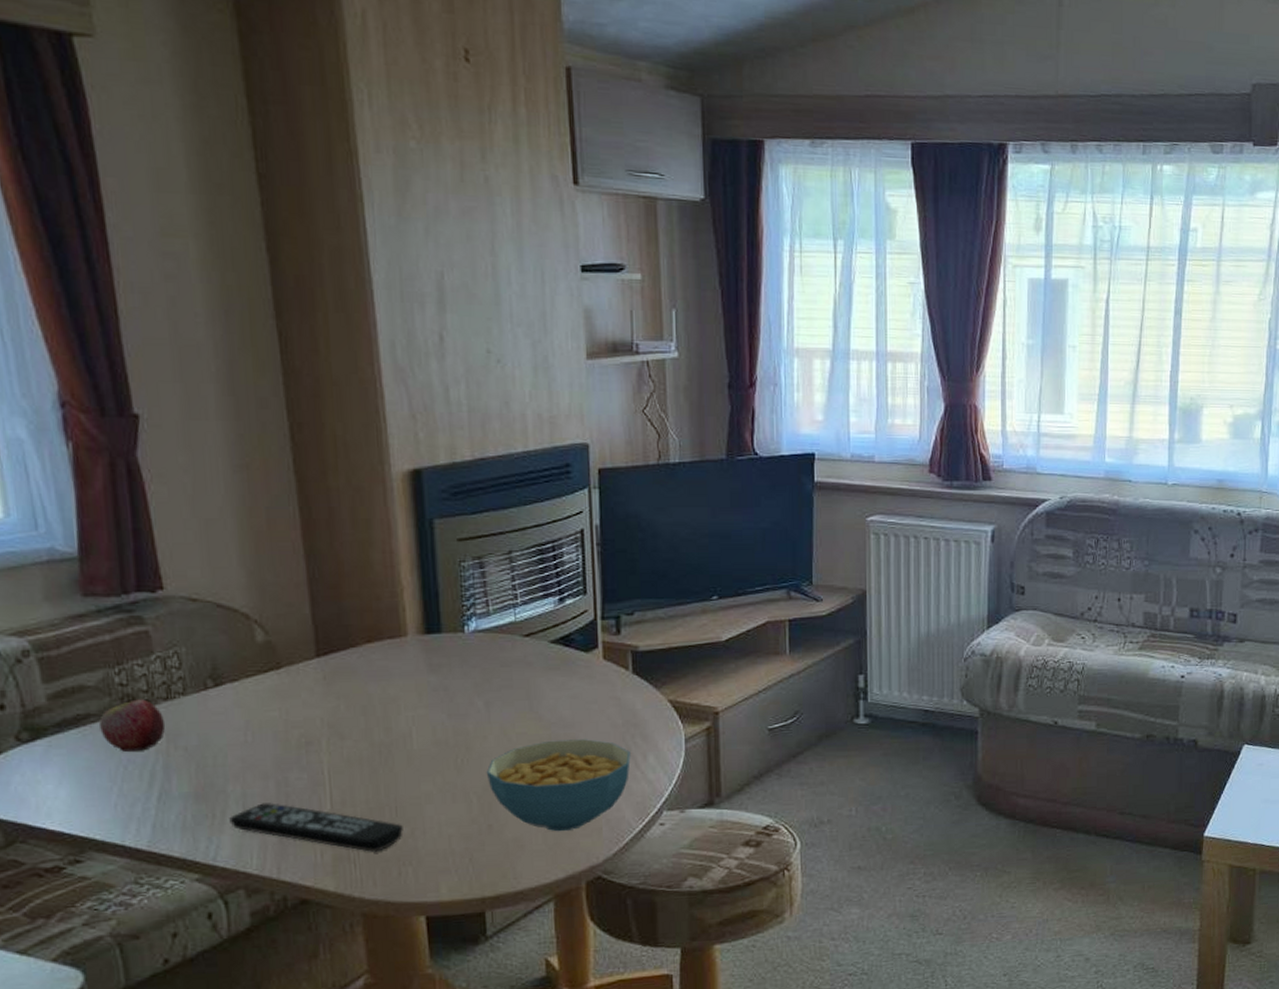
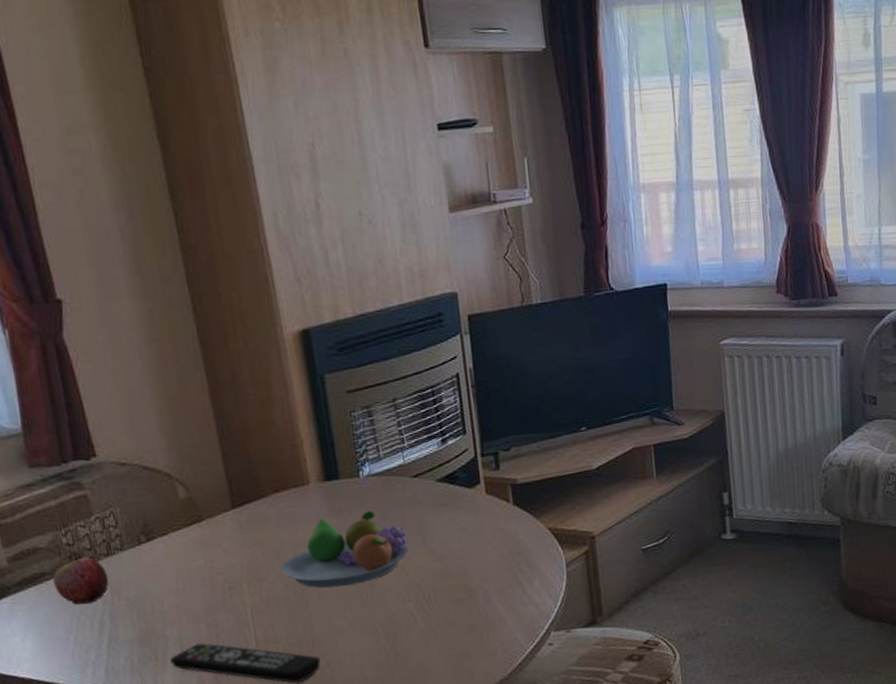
fruit bowl: none [367,669,513,750] -> present [281,511,409,588]
cereal bowl: present [486,739,631,832] -> none [389,569,518,656]

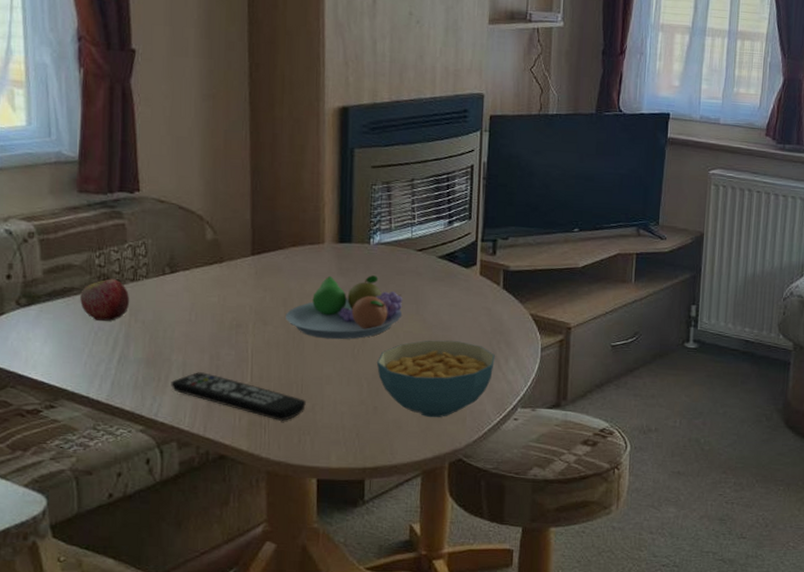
cereal bowl: none [389,569,518,656] -> present [376,340,495,418]

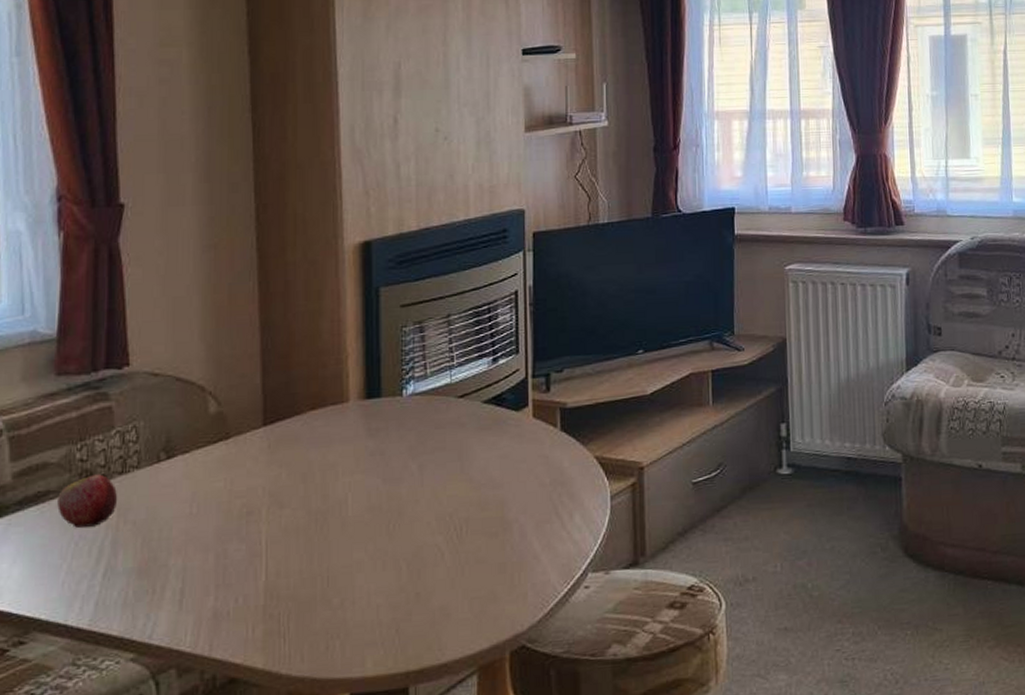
remote control: present [171,372,306,421] -> none [168,576,333,626]
fruit bowl: present [286,275,403,340] -> none [306,432,445,517]
cereal bowl: present [376,340,495,418] -> none [416,499,557,599]

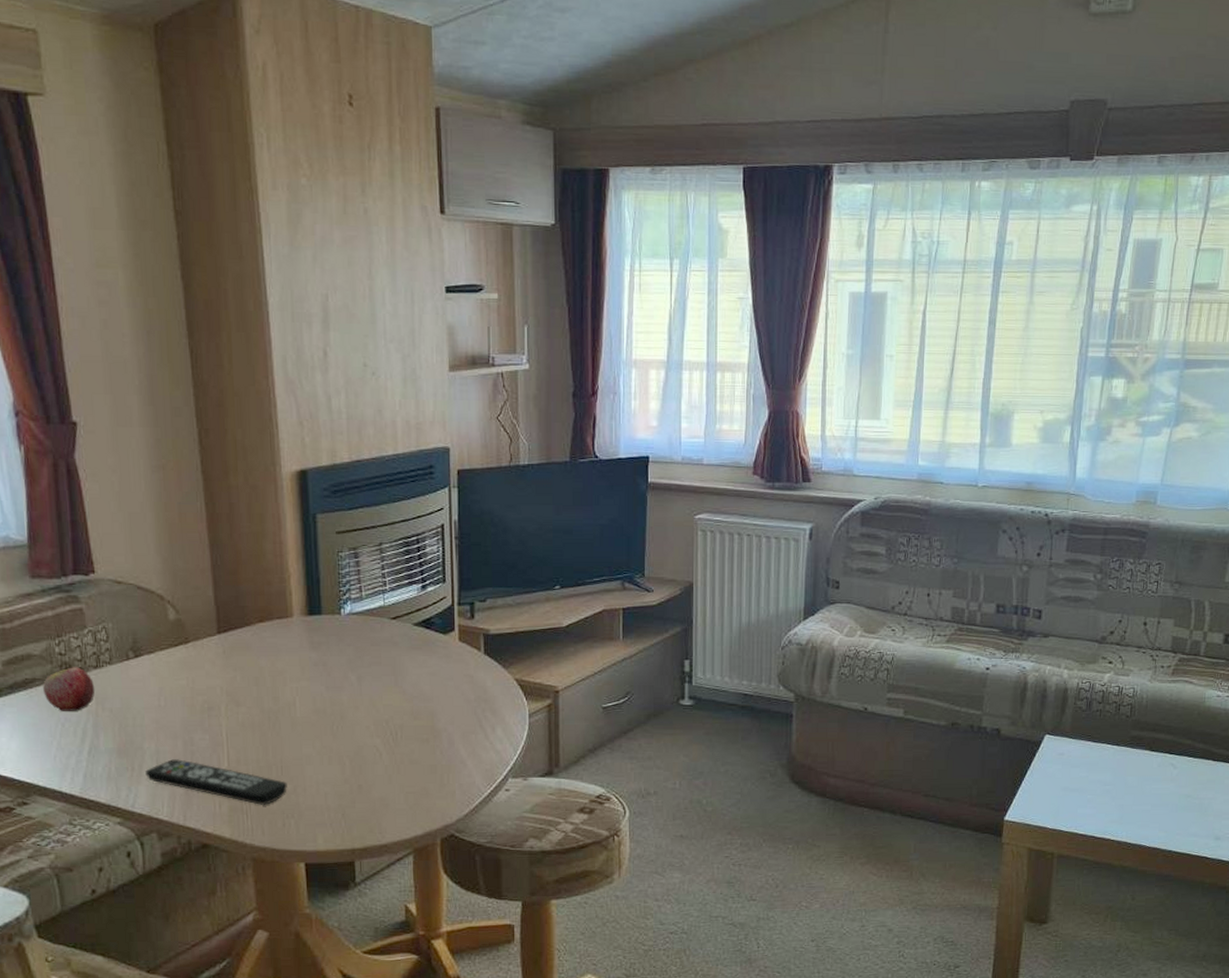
remote control: none [168,576,333,626] -> present [145,759,287,805]

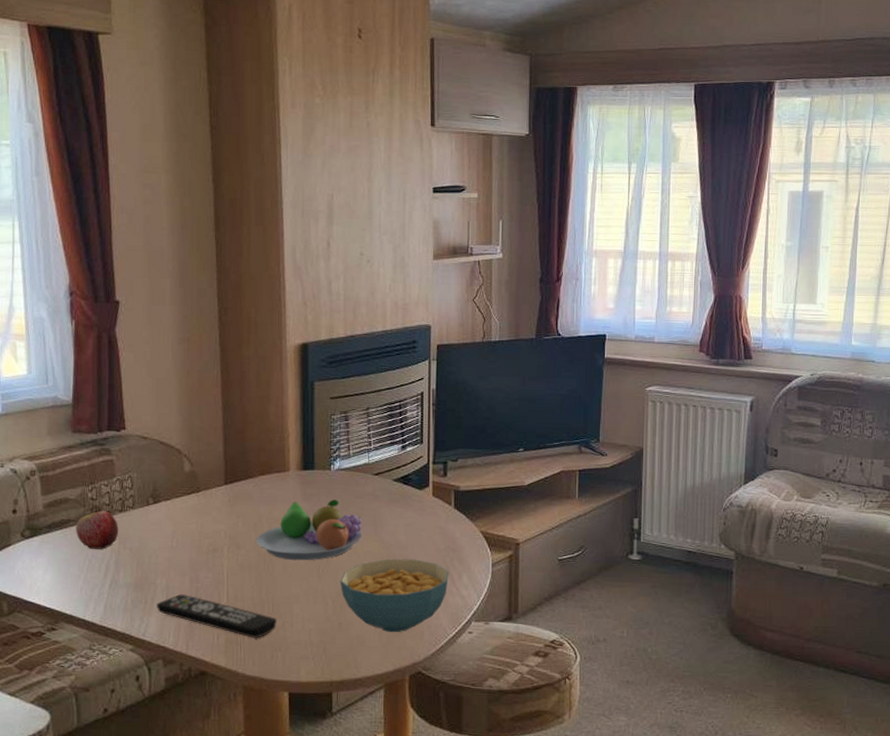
fruit bowl: none [259,648,381,717] -> present [257,499,363,561]
cereal bowl: none [357,712,481,794] -> present [339,558,449,633]

